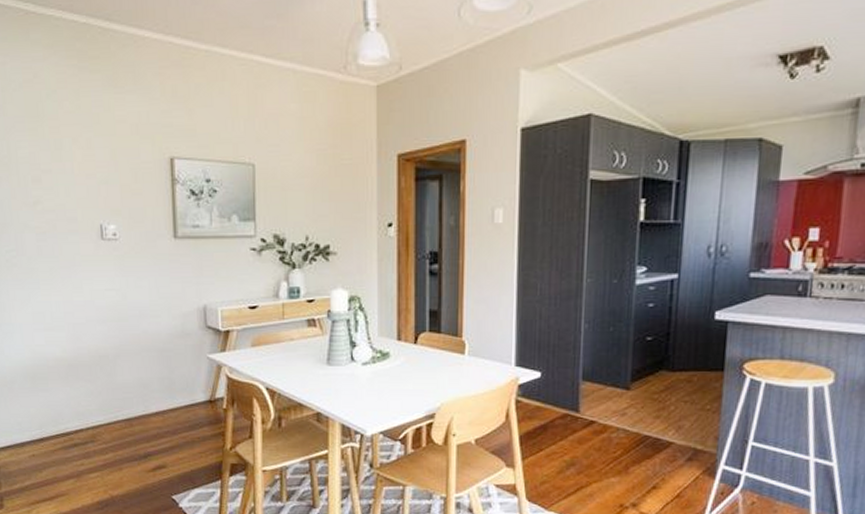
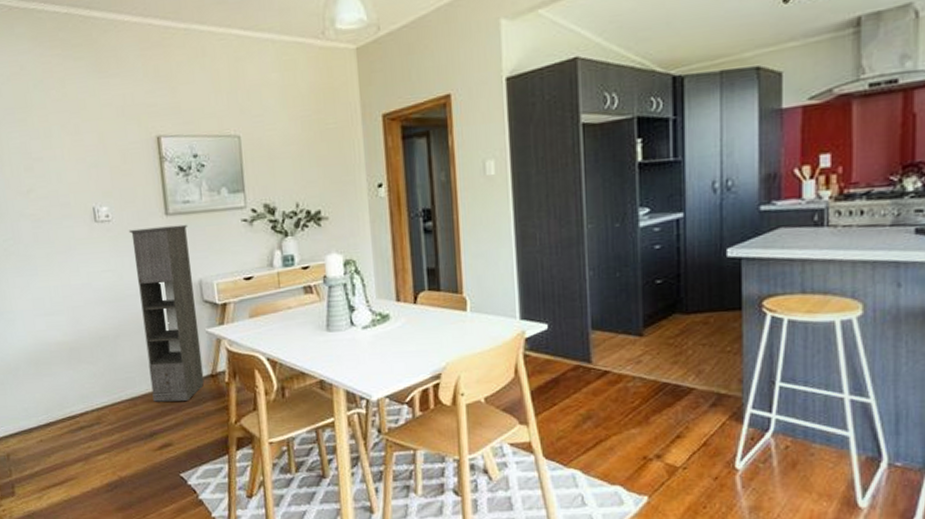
storage cabinet: none [135,249,202,424] -> present [128,224,205,402]

